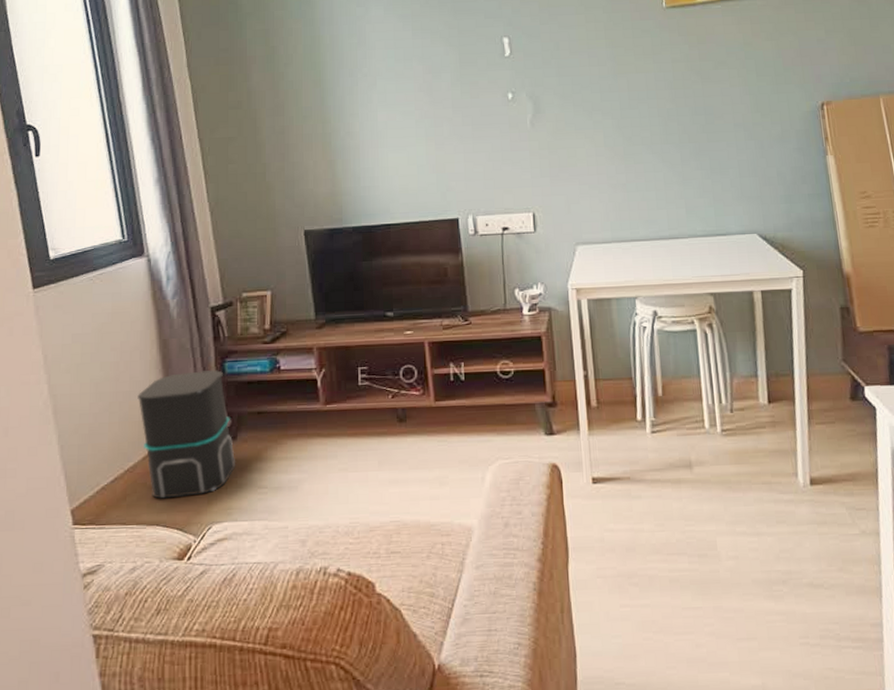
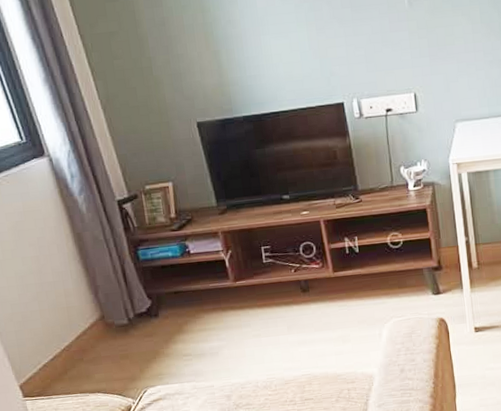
speaker: present [137,370,236,499] -> none [61,257,161,371]

